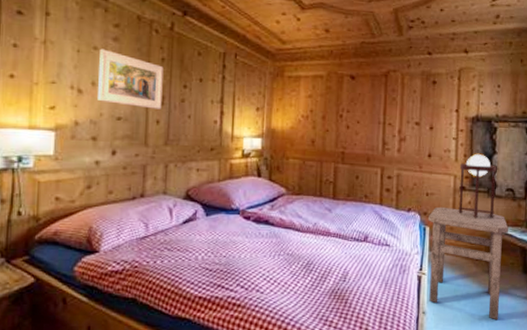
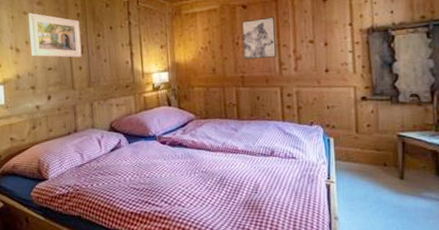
wall art: none [346,92,383,136] -> present [241,16,277,59]
side table: present [427,206,509,320] -> none [330,117,416,223]
table lamp: present [458,153,497,219] -> none [358,63,400,126]

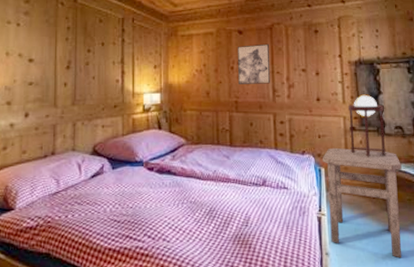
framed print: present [28,12,82,58] -> none [11,22,69,73]
side table: none [330,117,416,223] -> present [322,147,402,258]
table lamp: none [358,63,400,126] -> present [347,94,387,157]

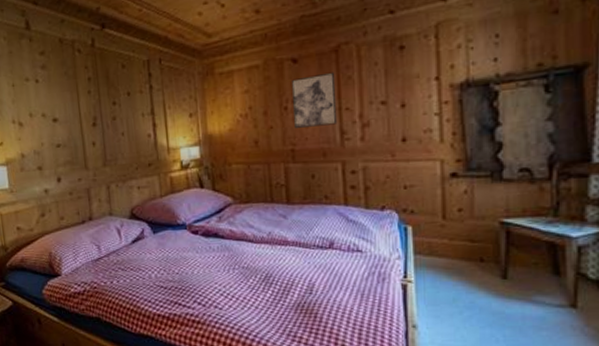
side table: present [322,147,402,258] -> none [408,200,526,334]
table lamp: present [347,94,387,157] -> none [447,127,504,211]

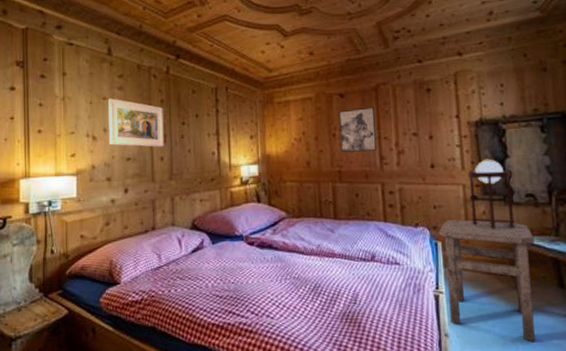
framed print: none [31,79,95,132] -> present [108,98,164,147]
side table: none [408,200,526,334] -> present [438,219,536,342]
table lamp: none [447,127,504,211] -> present [467,158,515,229]

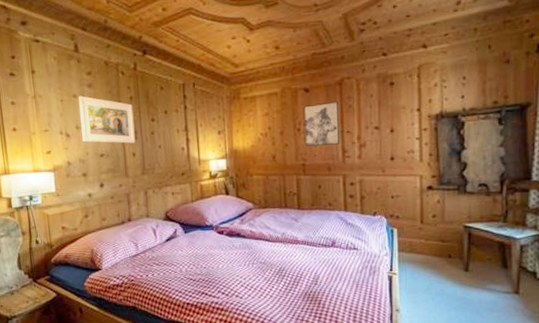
side table: present [438,219,536,342] -> none [394,208,483,315]
table lamp: present [467,158,515,229] -> none [425,150,467,217]

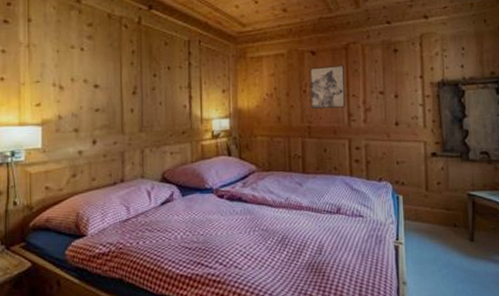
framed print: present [78,95,136,144] -> none [77,47,135,99]

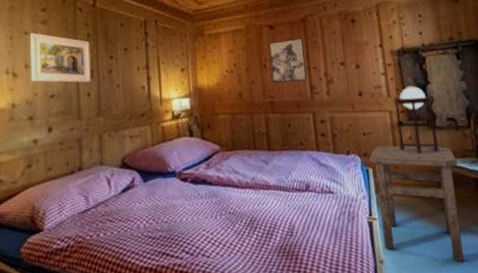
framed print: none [77,47,135,99] -> present [30,32,91,83]
side table: none [400,174,486,289] -> present [368,145,465,263]
table lamp: none [429,118,470,184] -> present [393,85,440,154]

